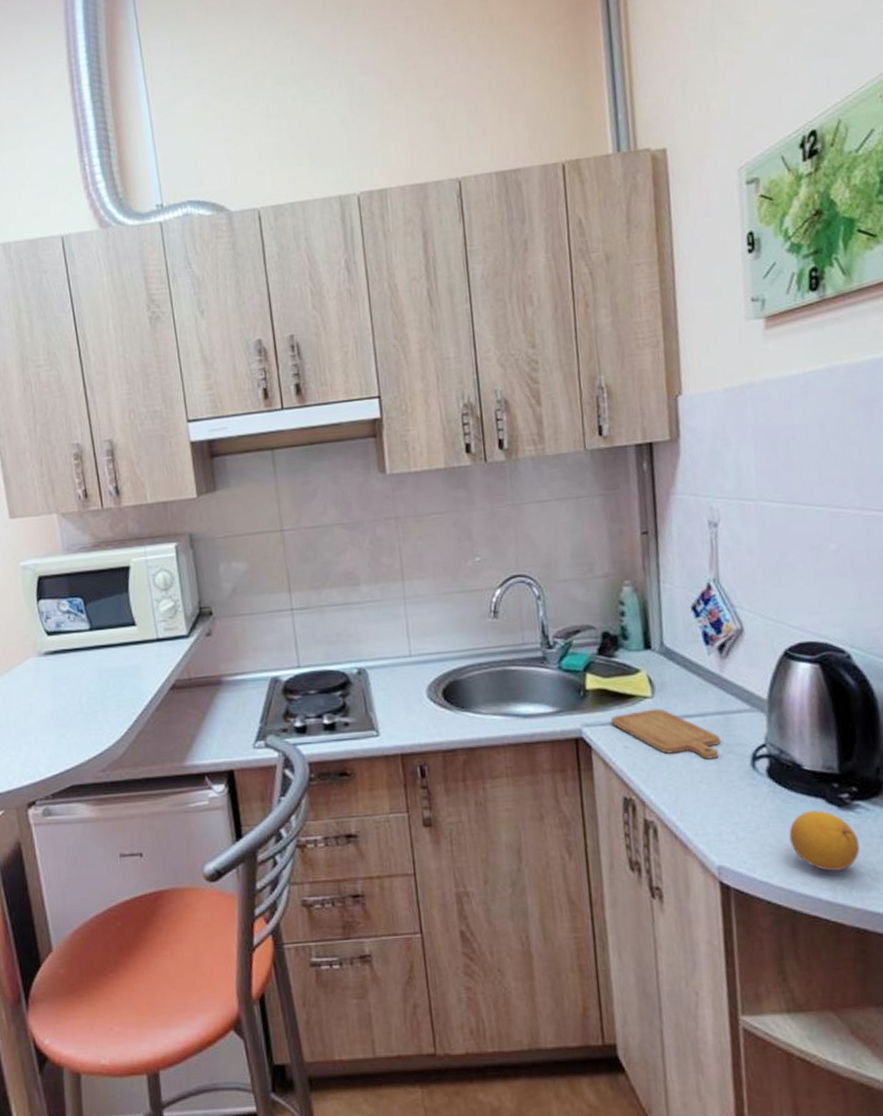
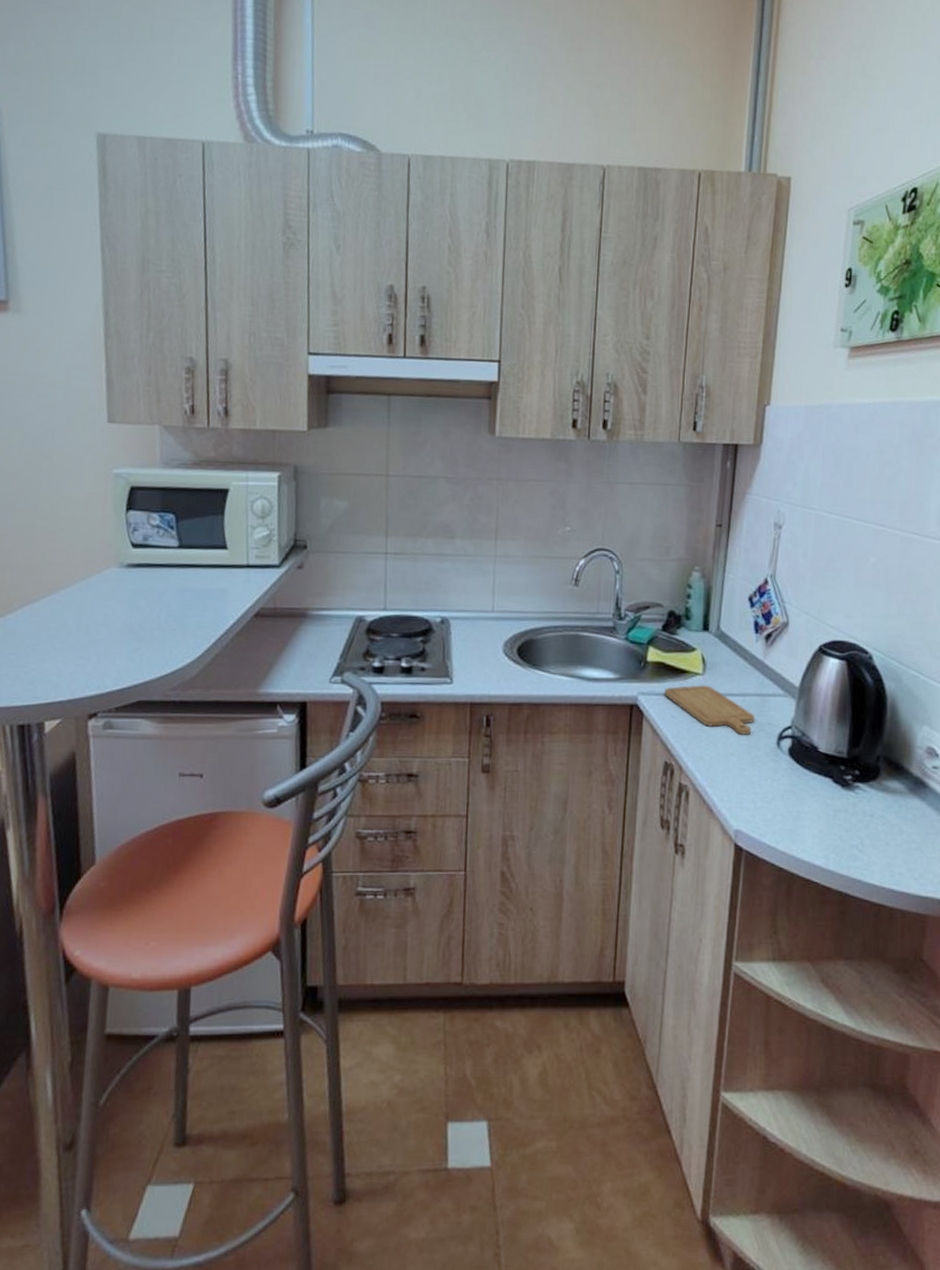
fruit: present [788,810,860,871] -> none [797,788,854,842]

